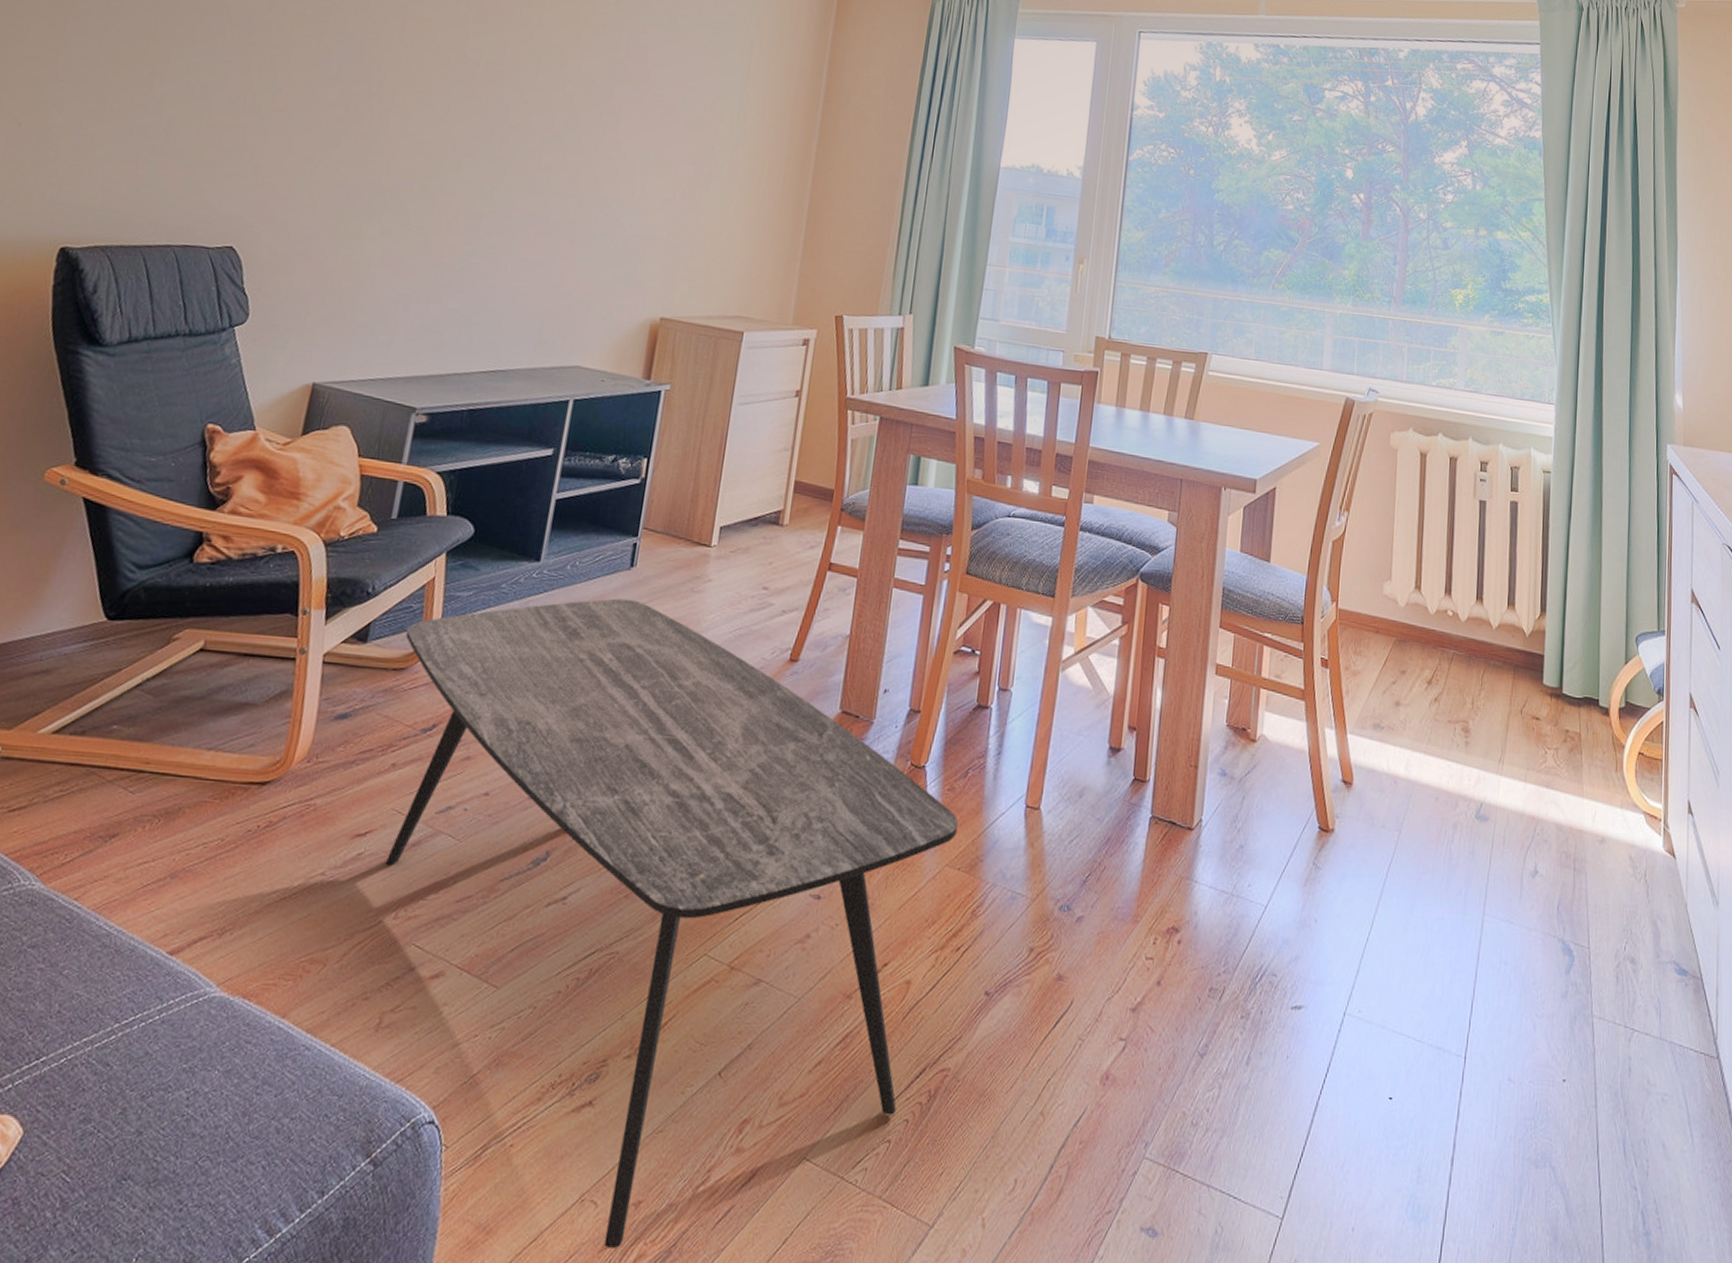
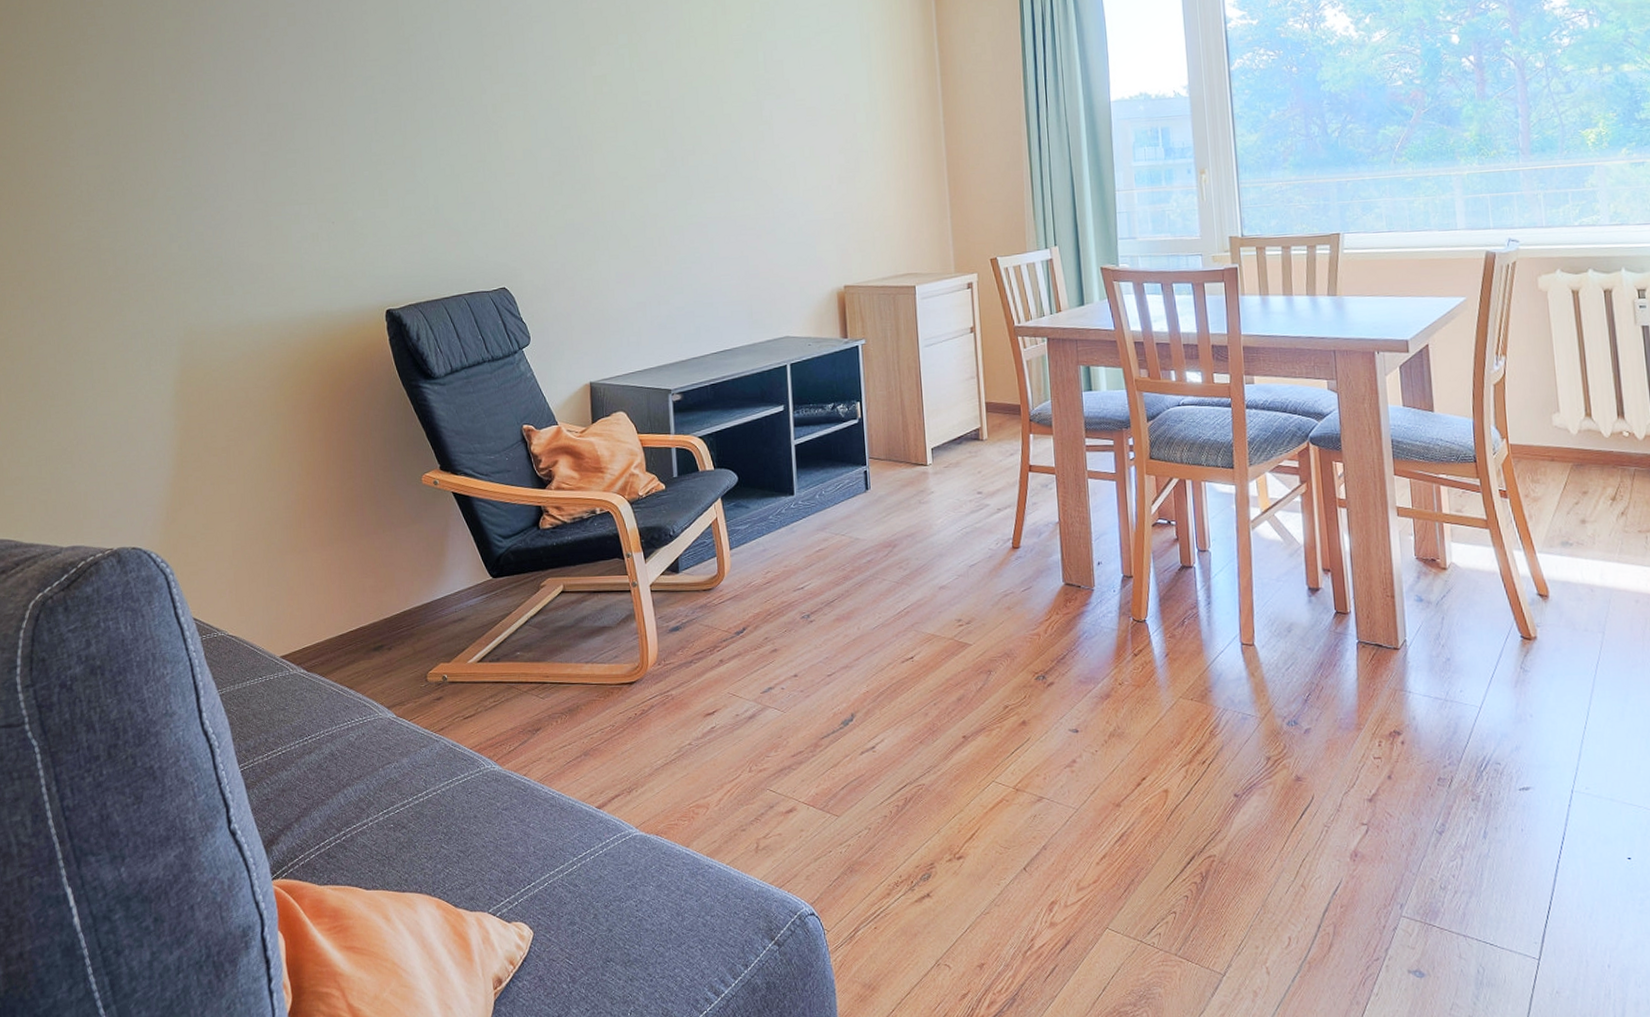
coffee table: present [385,598,959,1248] -> none [706,515,1185,997]

